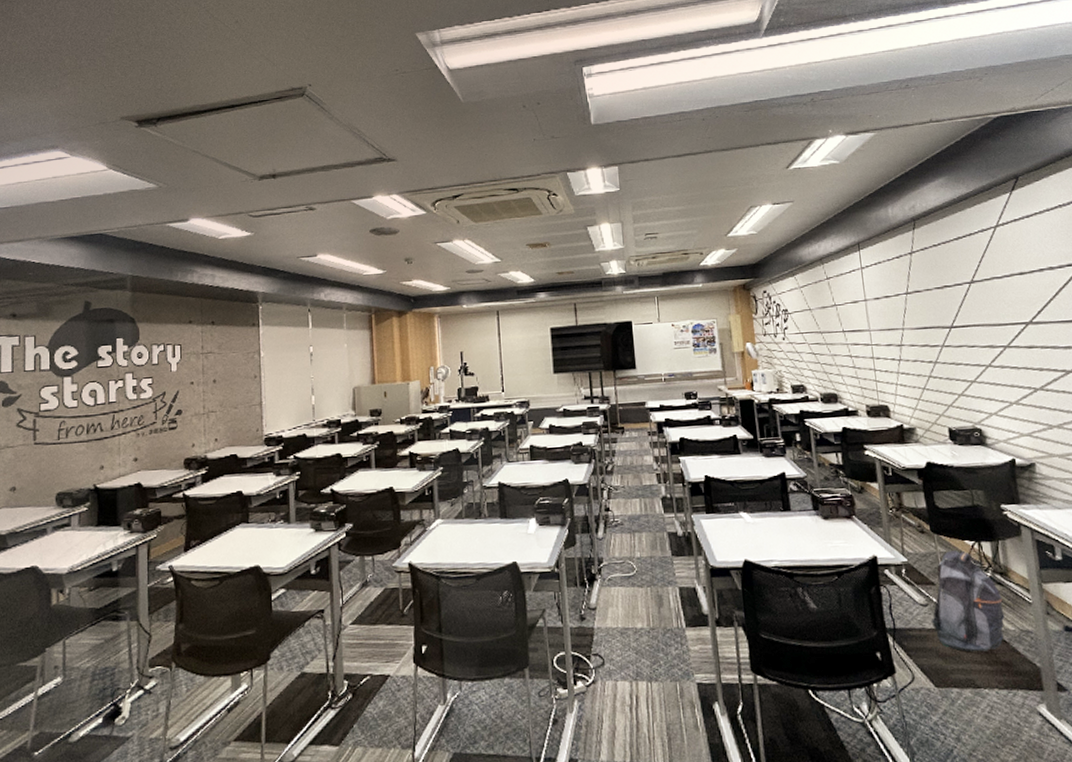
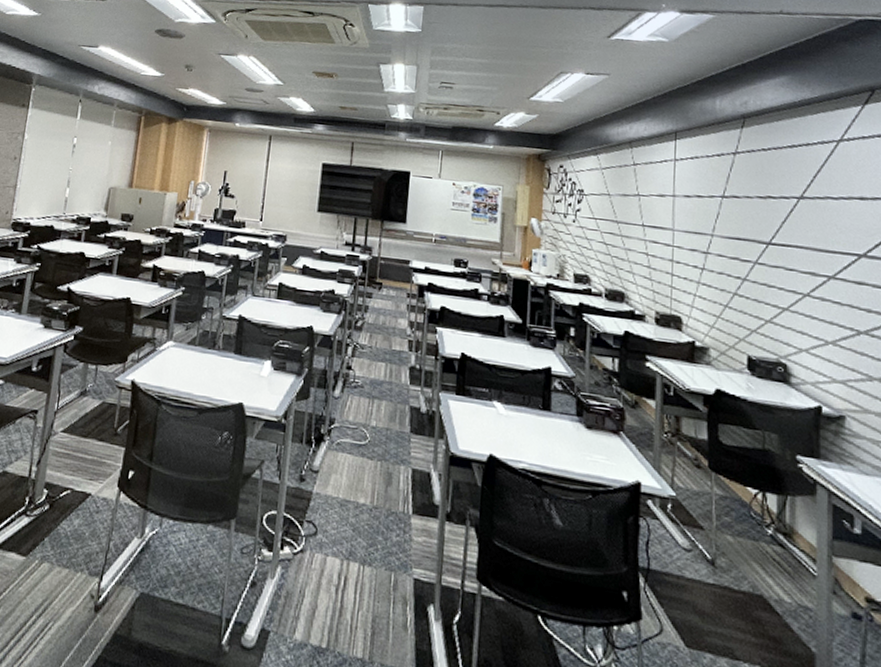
backpack: present [930,551,1005,652] -> none [692,495,782,620]

